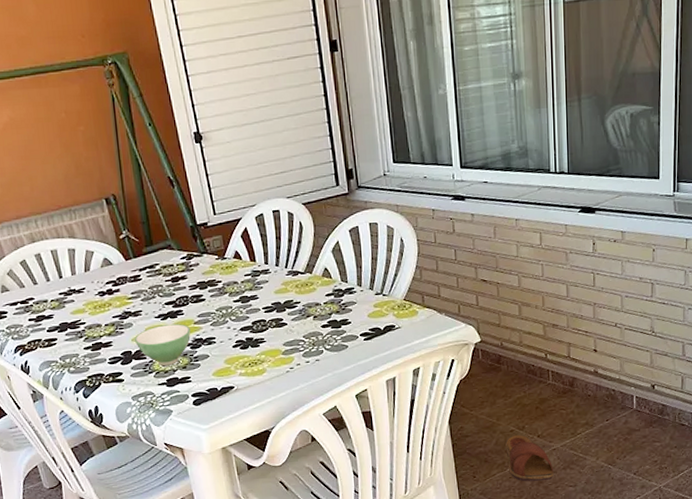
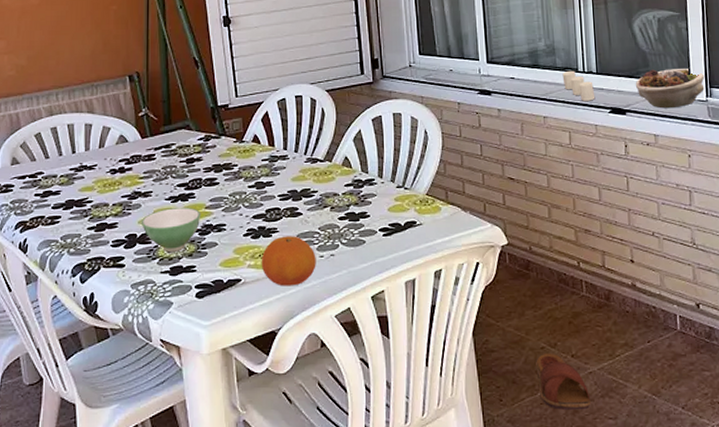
fruit: none [251,344,303,391] -> present [261,236,316,286]
candle: none [534,171,566,202] -> present [562,70,595,101]
succulent planter: none [605,164,673,206] -> present [635,69,705,109]

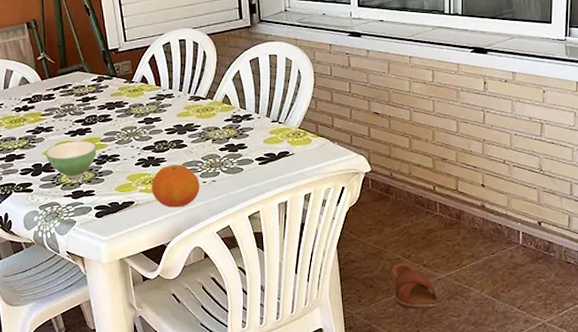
candle: present [562,70,595,101] -> none [429,13,459,42]
succulent planter: present [635,69,705,109] -> none [498,9,566,48]

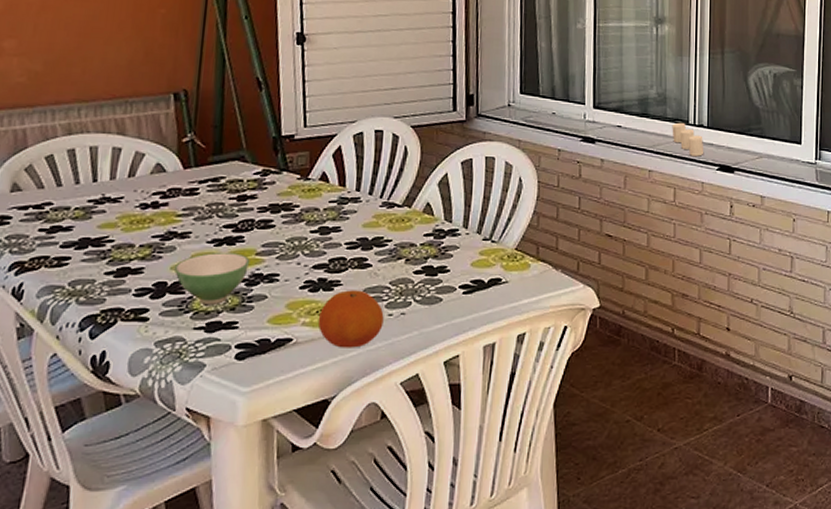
sandal: present [391,263,438,309] -> none [619,426,674,489]
candle: none [429,13,459,42] -> present [672,122,704,156]

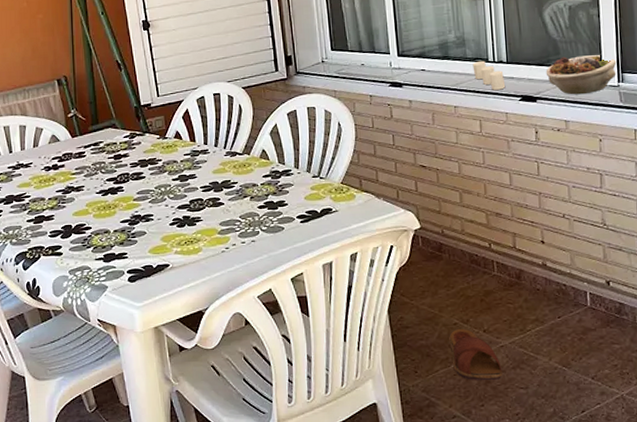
bowl: present [173,253,250,306] -> none [75,200,130,242]
fruit: present [317,290,384,348] -> none [187,224,239,270]
sandal: none [619,426,674,489] -> present [449,328,503,380]
succulent planter: none [745,127,816,170] -> present [545,55,617,95]

